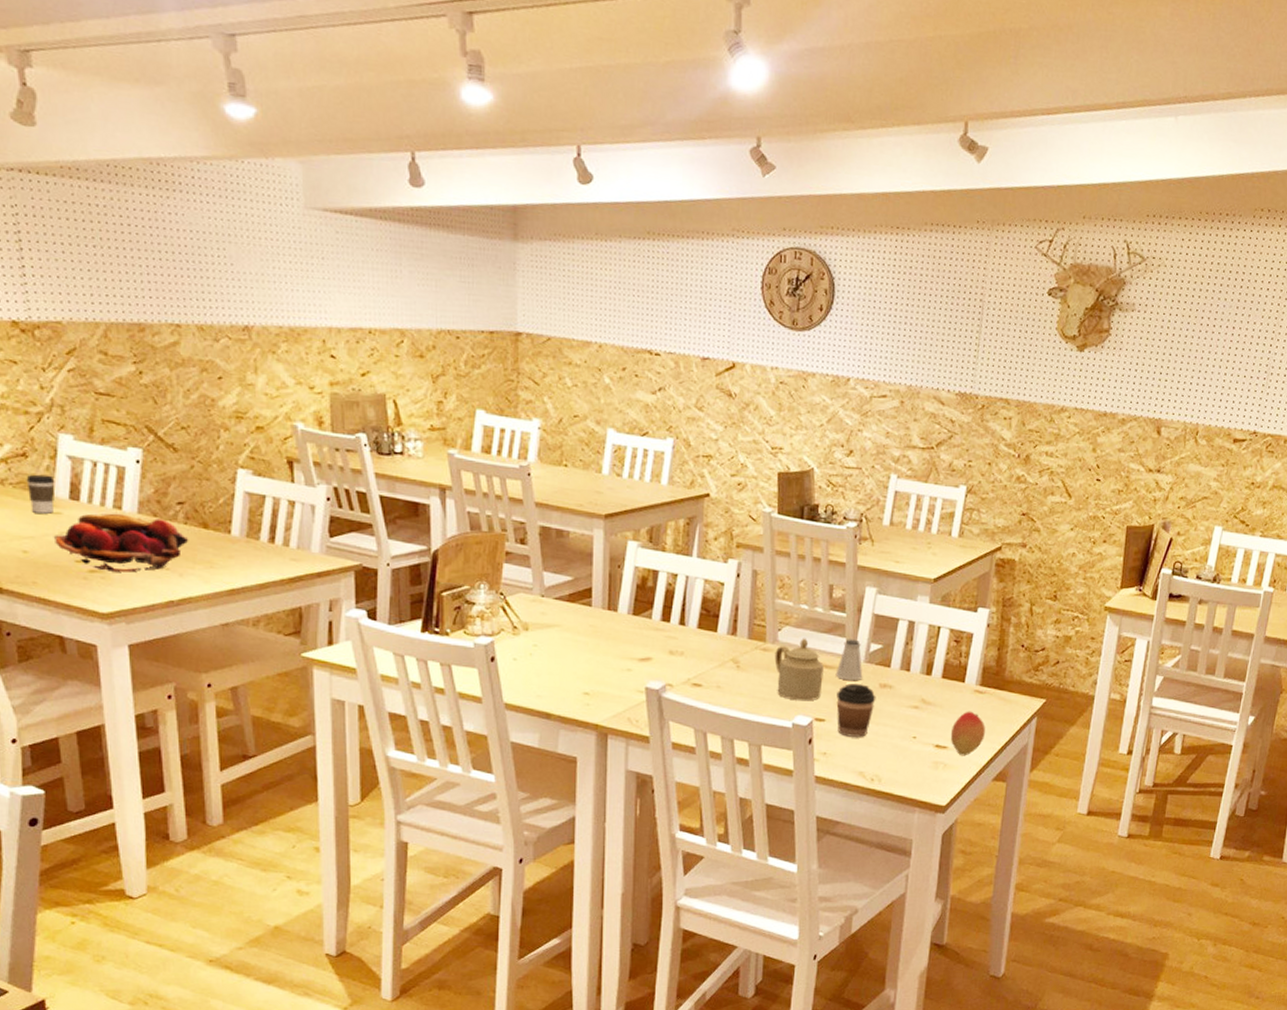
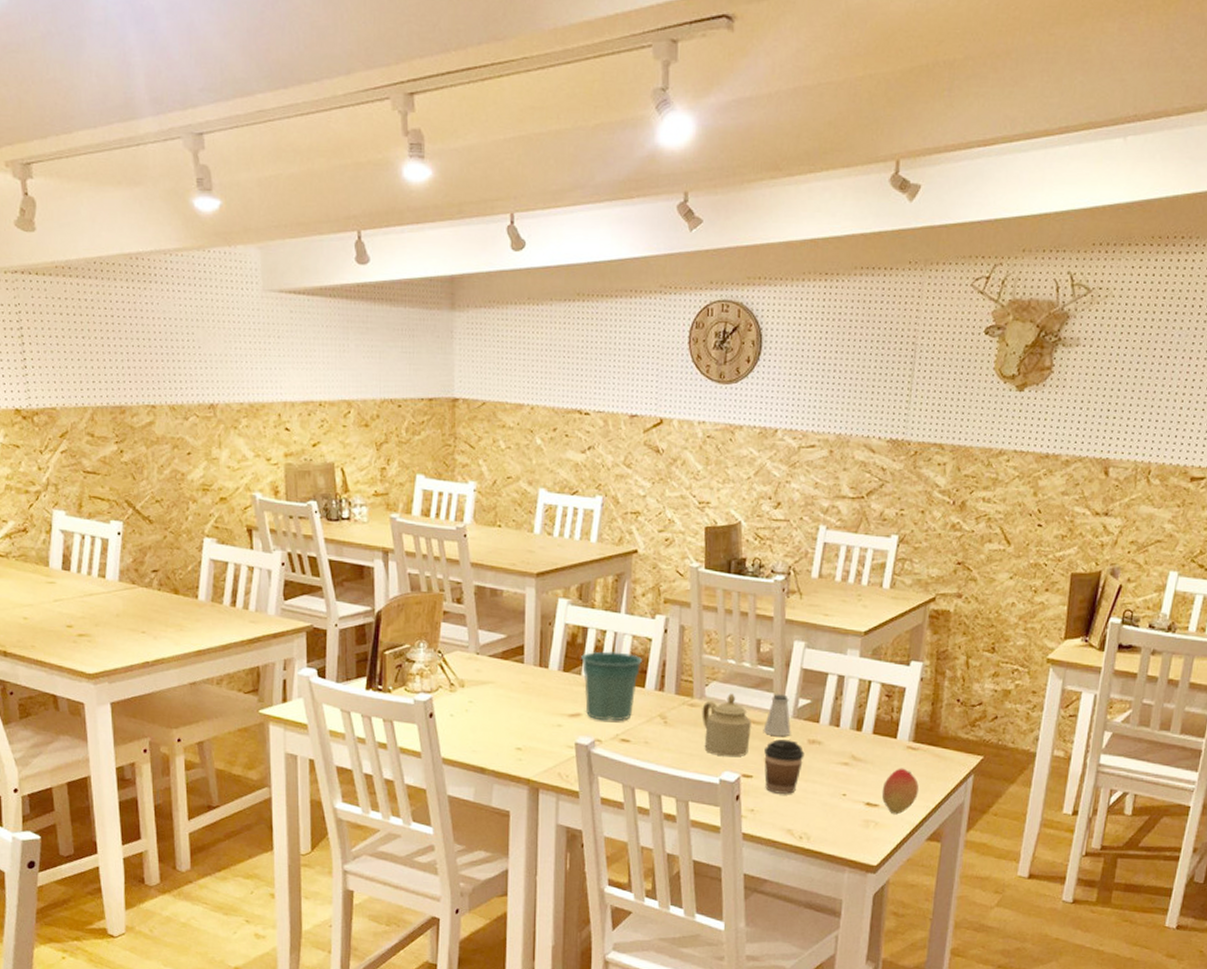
coffee cup: present [26,474,55,514] -> none [26,547,50,583]
fruit basket: present [53,513,189,572] -> none [48,581,162,636]
flower pot: none [652,594,714,666] -> present [581,651,642,721]

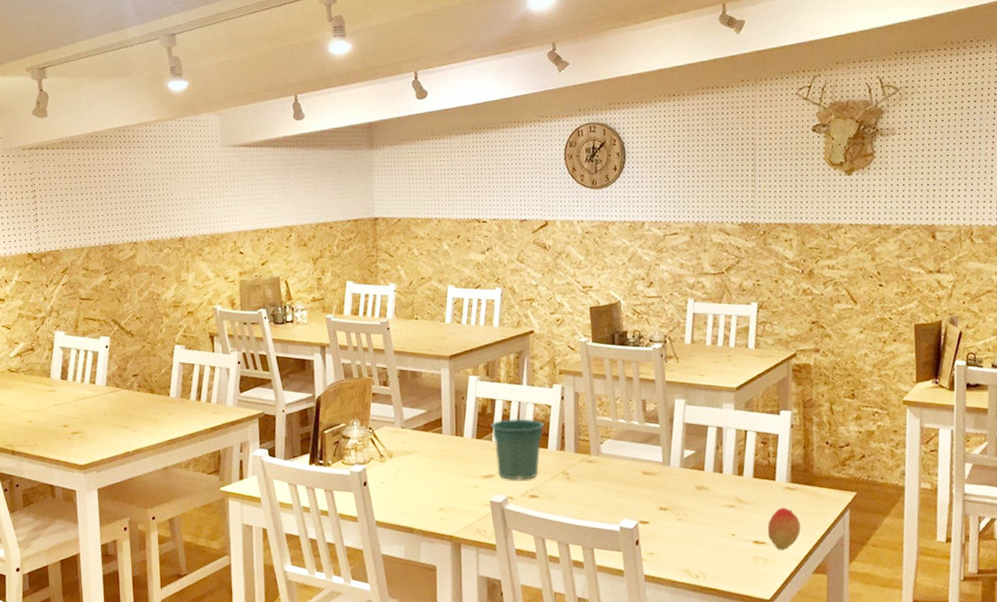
sugar bowl: present [702,693,751,757] -> none [599,449,644,506]
saltshaker: present [763,694,791,737] -> none [655,447,680,485]
coffee cup: present [764,739,805,794] -> none [657,488,694,537]

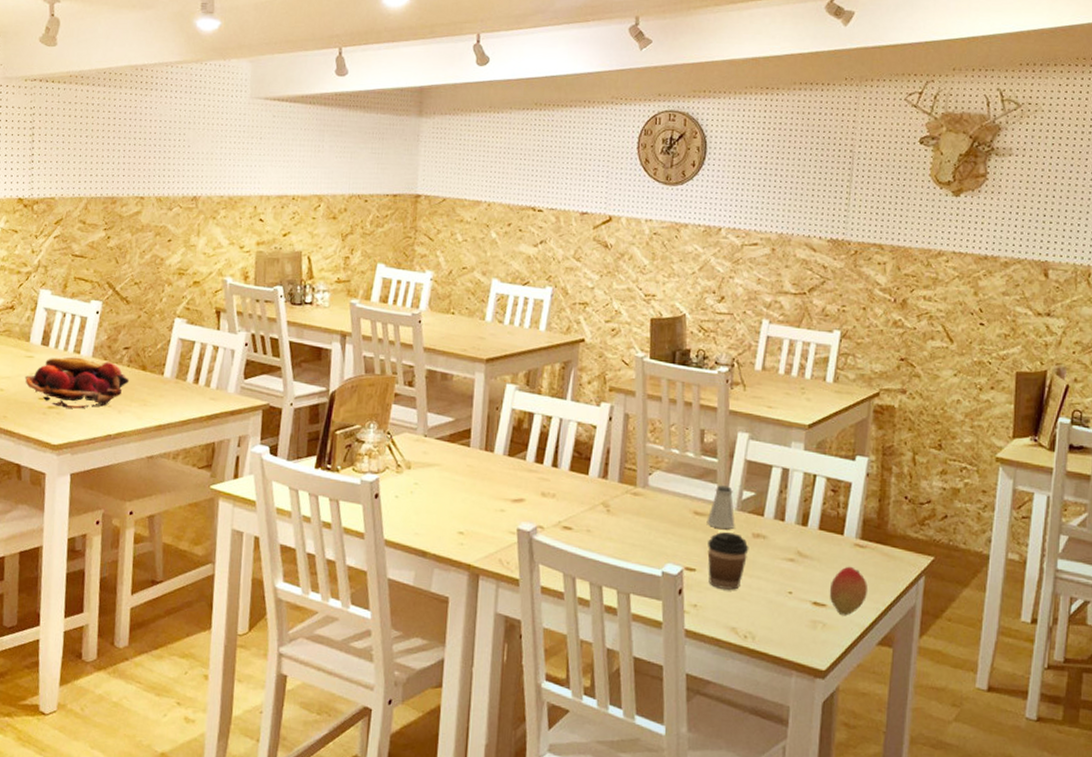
fruit basket: none [49,387,141,432] -> present [24,357,130,409]
flower pot: present [491,419,544,480] -> none [526,436,586,508]
saltshaker: none [655,447,680,485] -> present [706,485,735,530]
coffee cup: none [657,488,694,537] -> present [707,532,749,590]

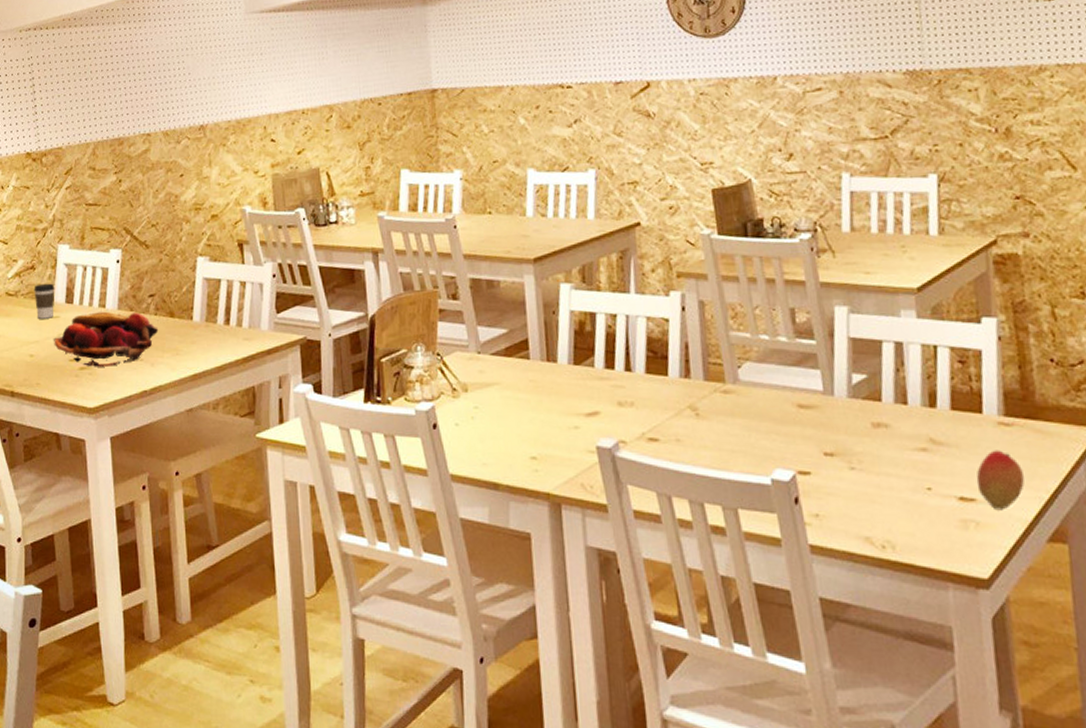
coffee cup: none [10,323,33,357] -> present [33,283,55,319]
saltshaker: present [706,485,735,530] -> none [814,370,849,422]
coffee cup: present [707,532,749,590] -> none [820,425,871,492]

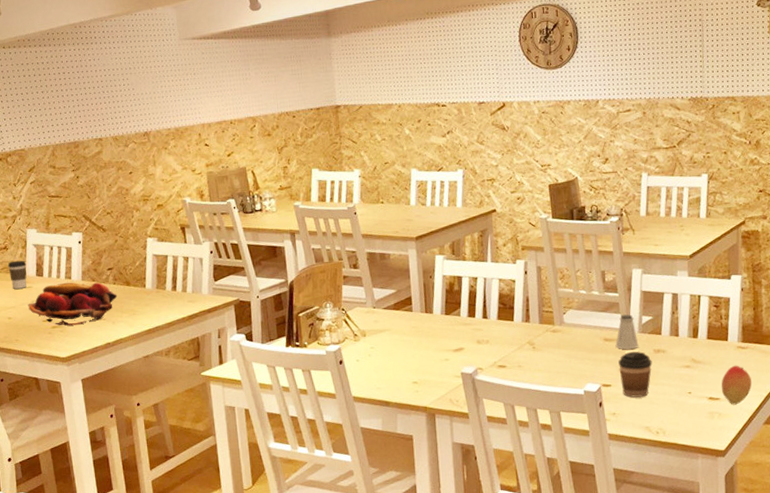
saltshaker: none [814,370,849,422] -> present [615,314,639,350]
coffee cup: none [820,425,871,492] -> present [618,351,653,398]

